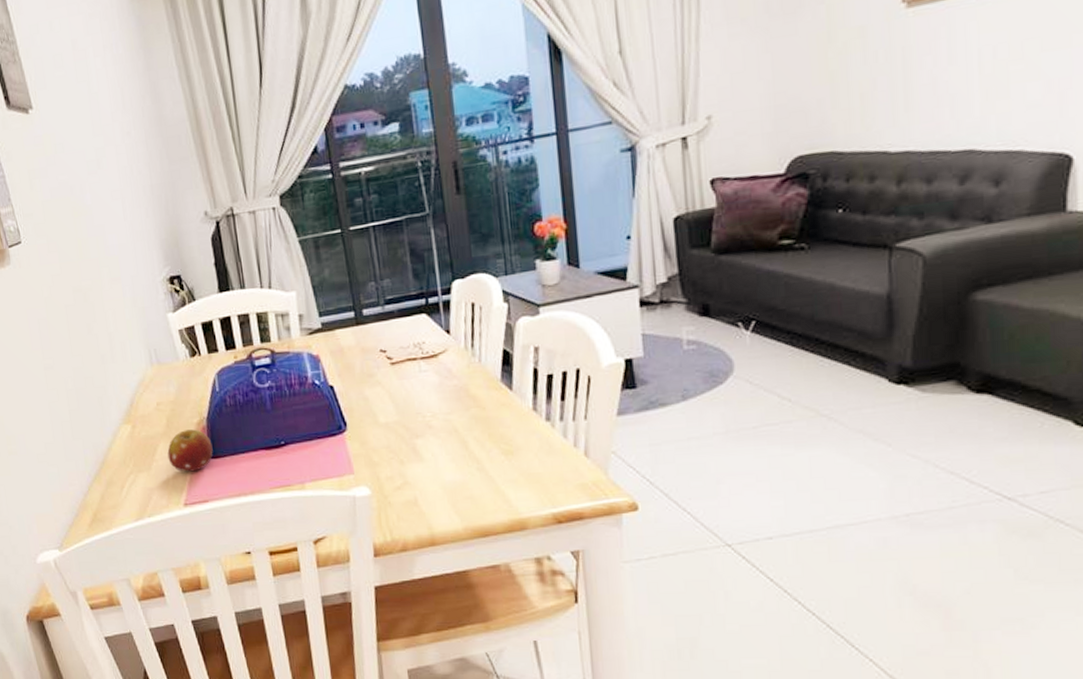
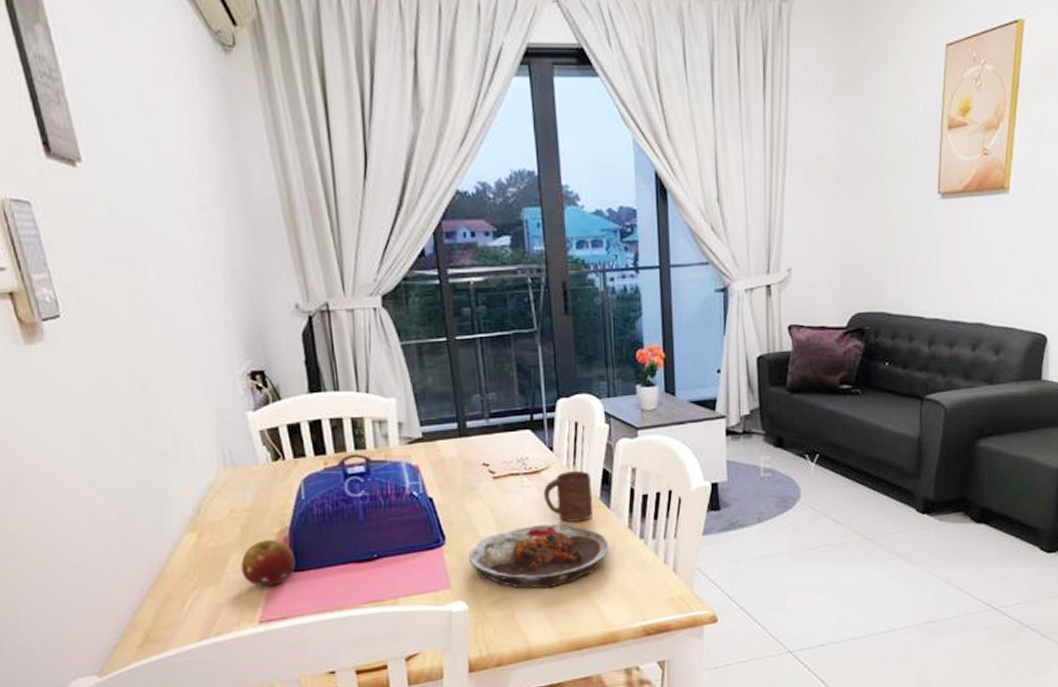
plate: none [369,408,513,474] -> present [468,524,609,589]
cup: none [441,353,495,406] -> present [543,471,594,522]

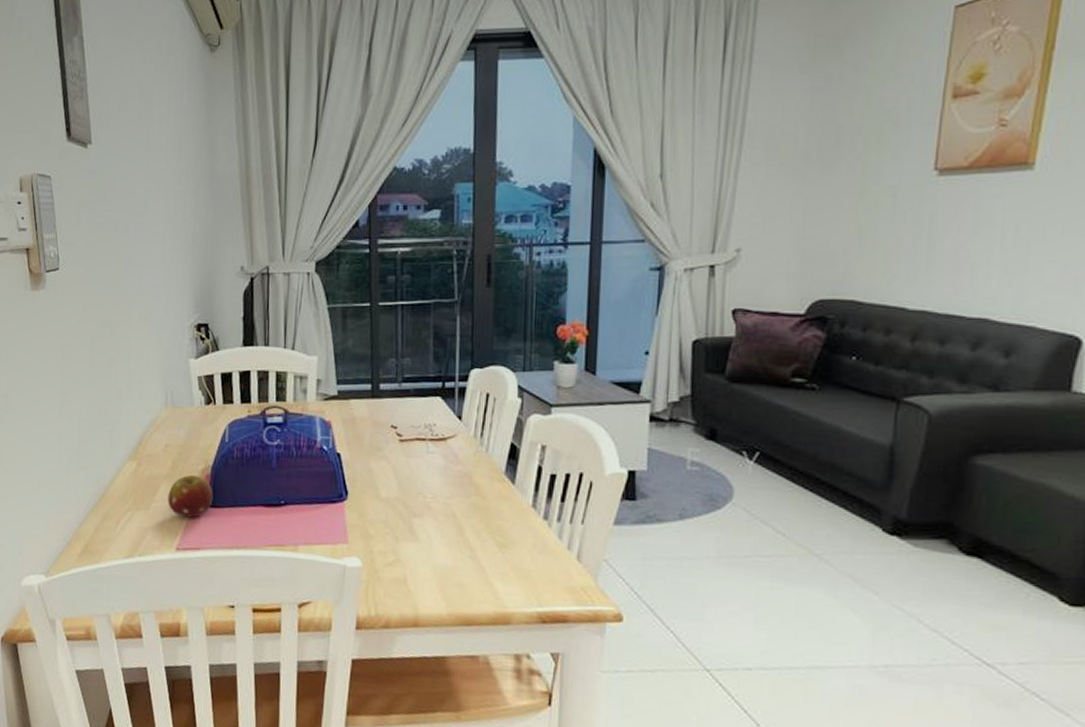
plate: present [468,524,609,589] -> none [367,492,510,558]
cup: present [543,471,594,522] -> none [447,442,497,494]

